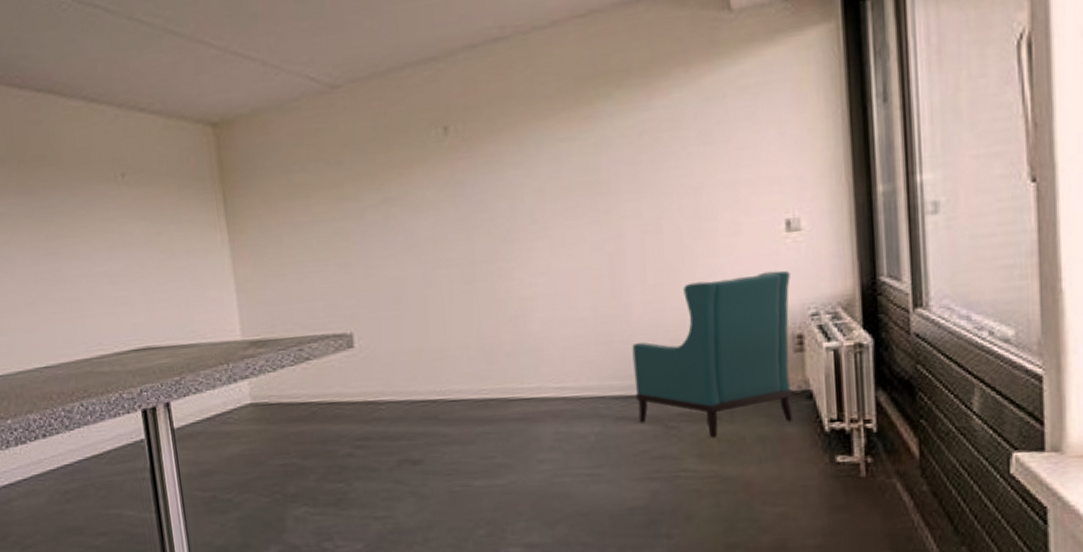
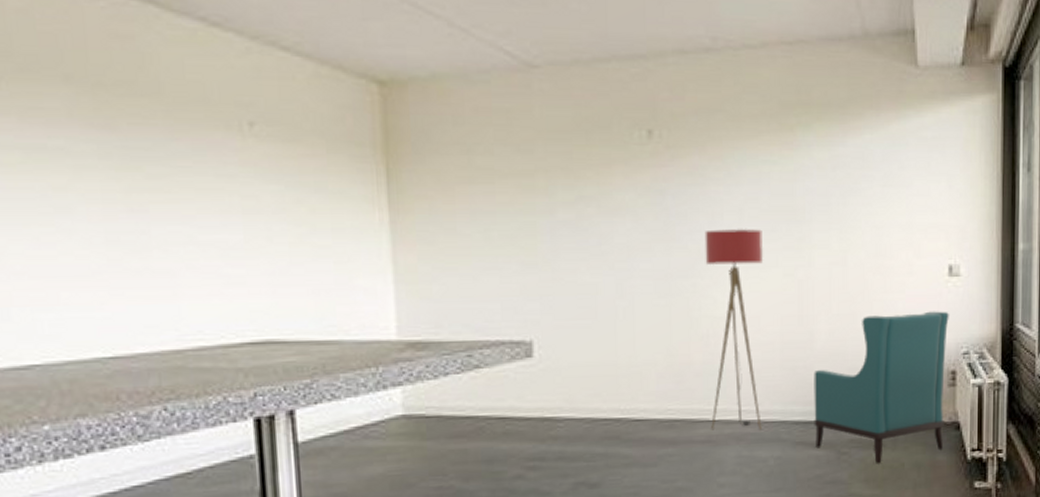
floor lamp: none [506,207,579,408] -> present [704,229,763,431]

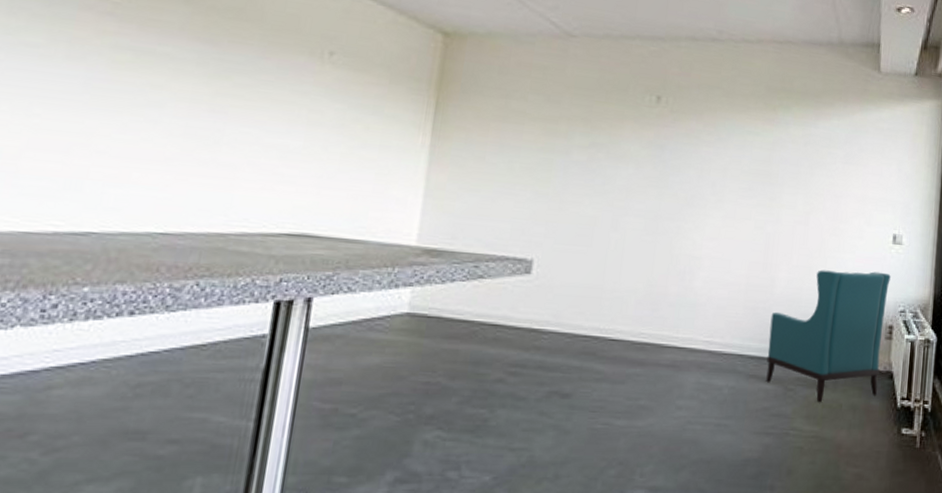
floor lamp: present [704,229,763,431] -> none [677,182,741,361]

